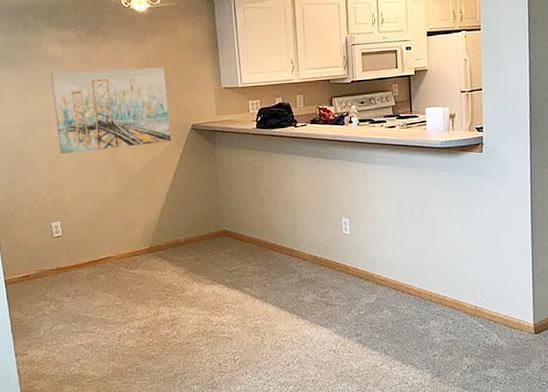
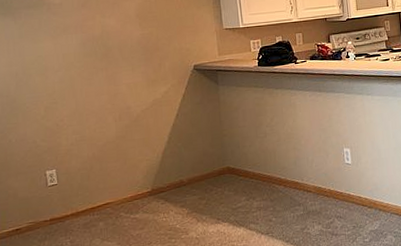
wall art: present [51,67,172,154] -> none [48,10,174,100]

